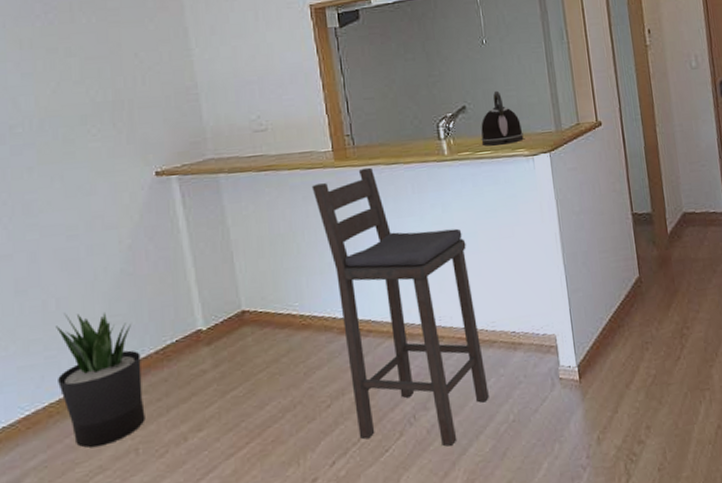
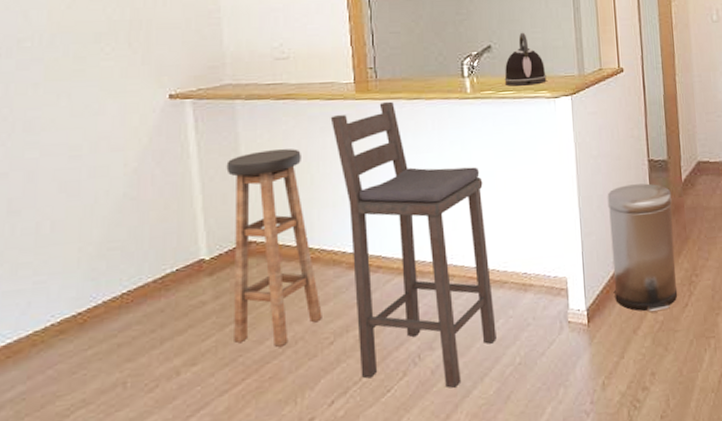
planter: present [56,311,145,448] -> none [45,235,137,380]
bar stool: none [215,219,318,411] -> present [226,149,322,347]
pedal bin: none [591,237,669,367] -> present [607,183,678,313]

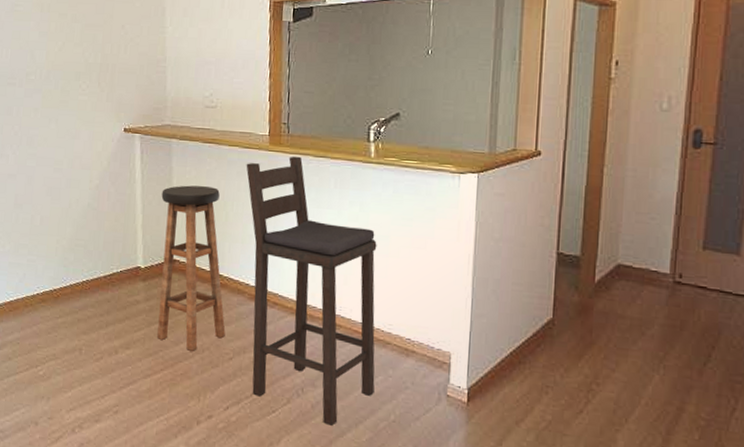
kettle: present [504,32,547,86] -> none [409,102,454,158]
pedal bin: present [607,183,678,313] -> none [500,274,580,411]

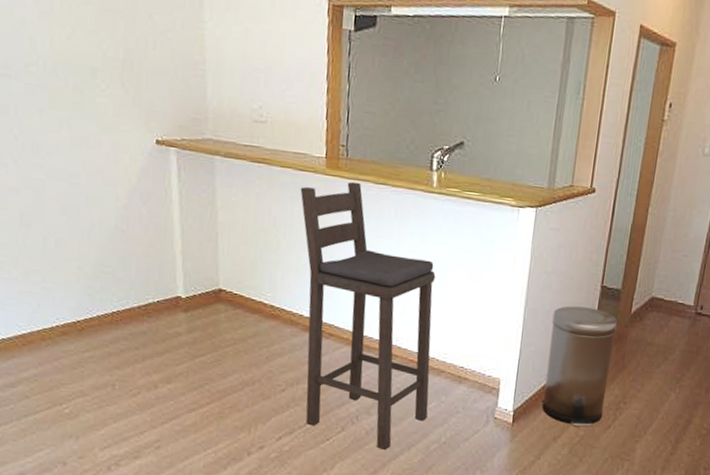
bar stool: present [157,185,226,351] -> none [202,208,278,384]
pedal bin: none [500,274,580,411] -> present [542,306,618,428]

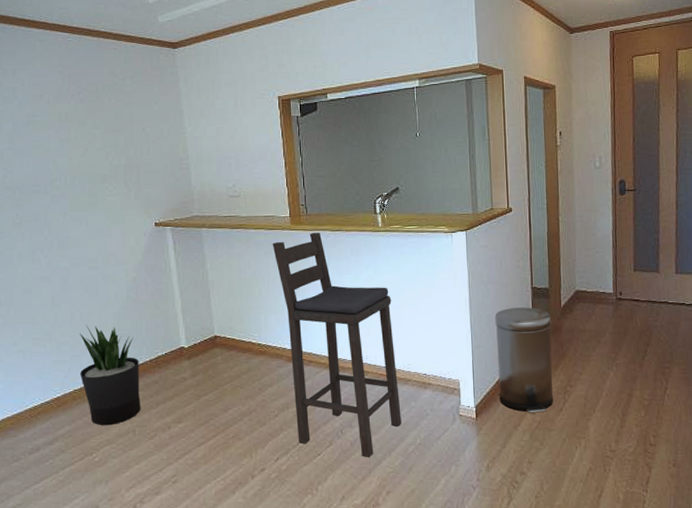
planter: none [52,252,125,375] -> present [80,324,141,425]

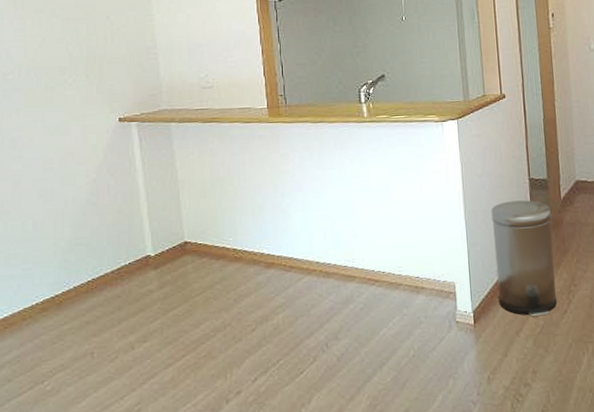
planter: present [80,324,141,425] -> none [31,232,101,348]
bar stool: present [272,232,401,457] -> none [248,124,393,374]

